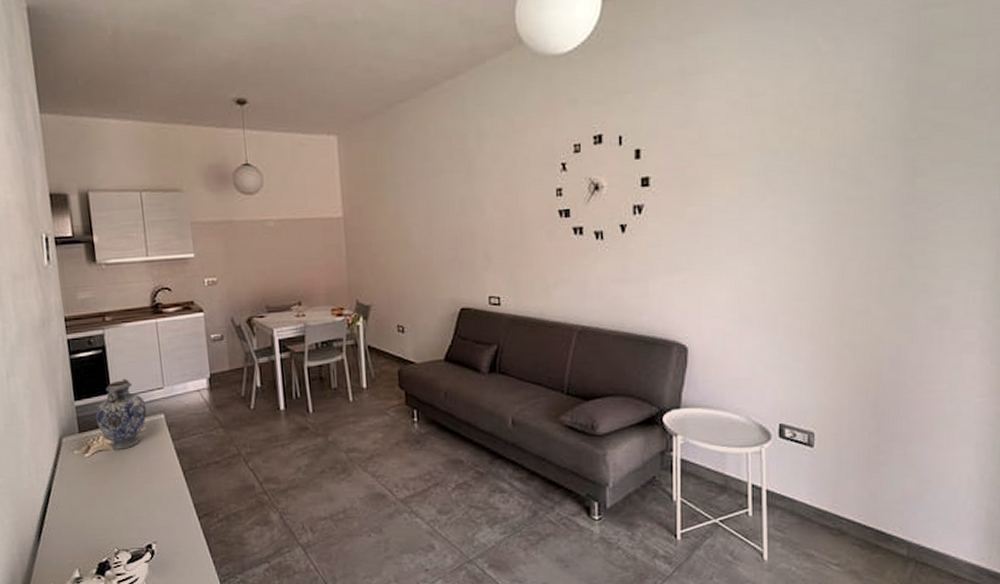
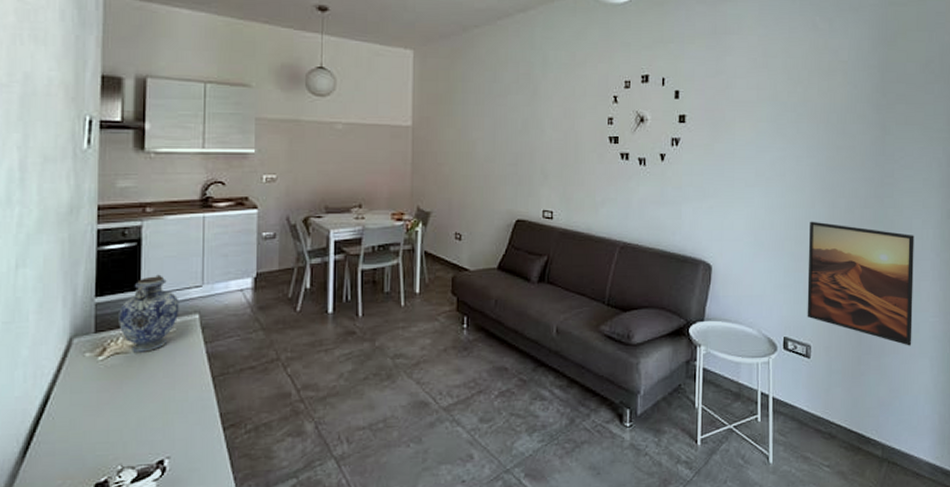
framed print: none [808,289,956,432] -> present [807,221,914,346]

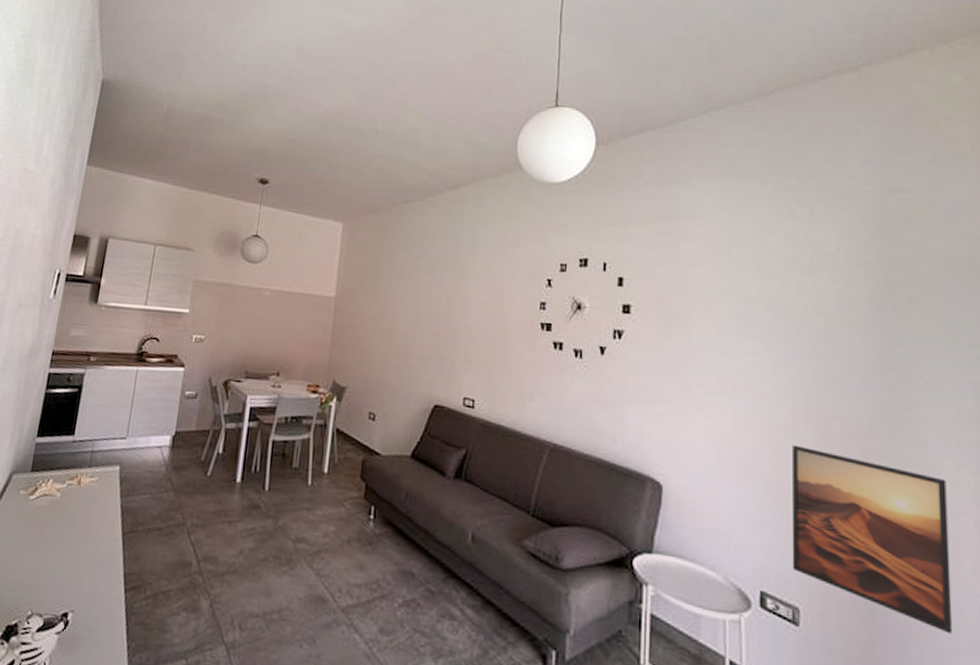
decorative vase: present [119,274,180,352] -> none [51,422,105,498]

